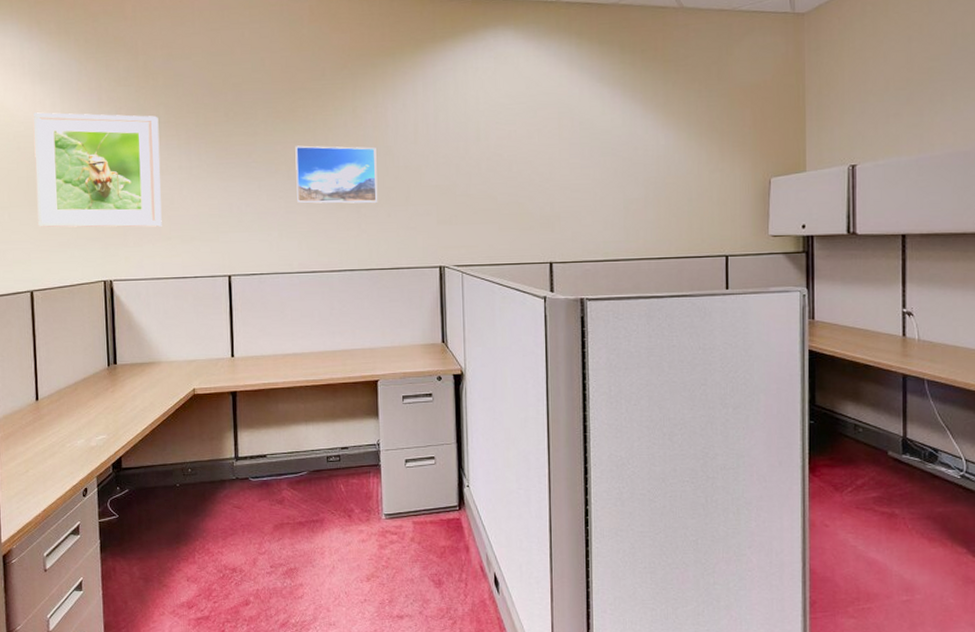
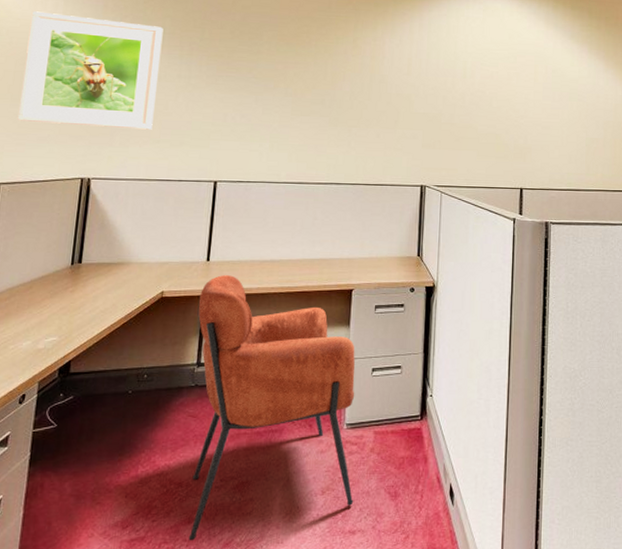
chair: none [228,370,399,621] -> present [188,275,355,541]
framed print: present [295,145,378,204] -> none [292,67,372,125]

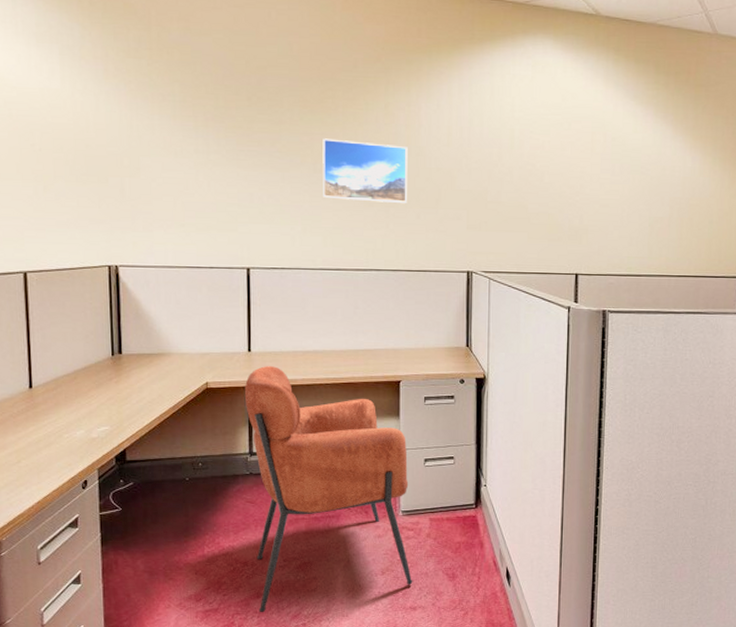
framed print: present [17,11,164,130] -> none [27,78,175,212]
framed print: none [292,67,372,125] -> present [322,138,408,204]

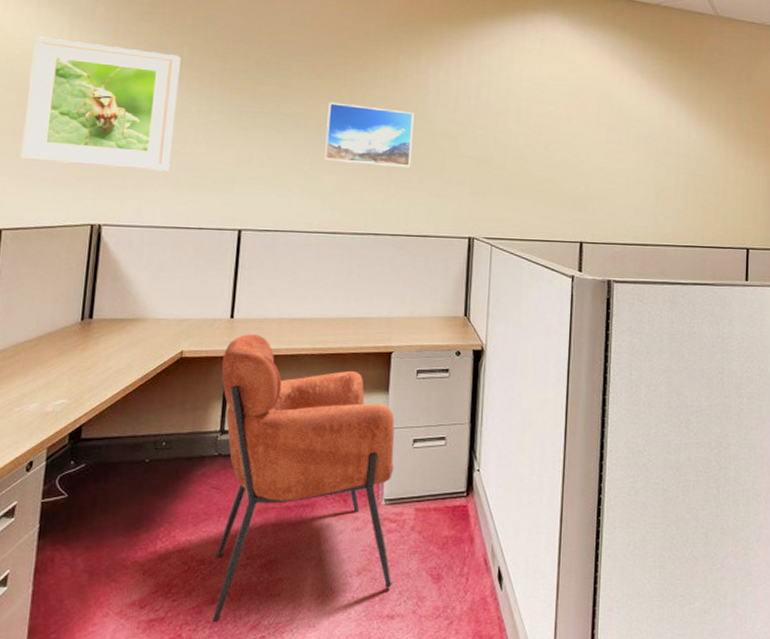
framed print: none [27,78,175,212] -> present [19,36,181,172]

